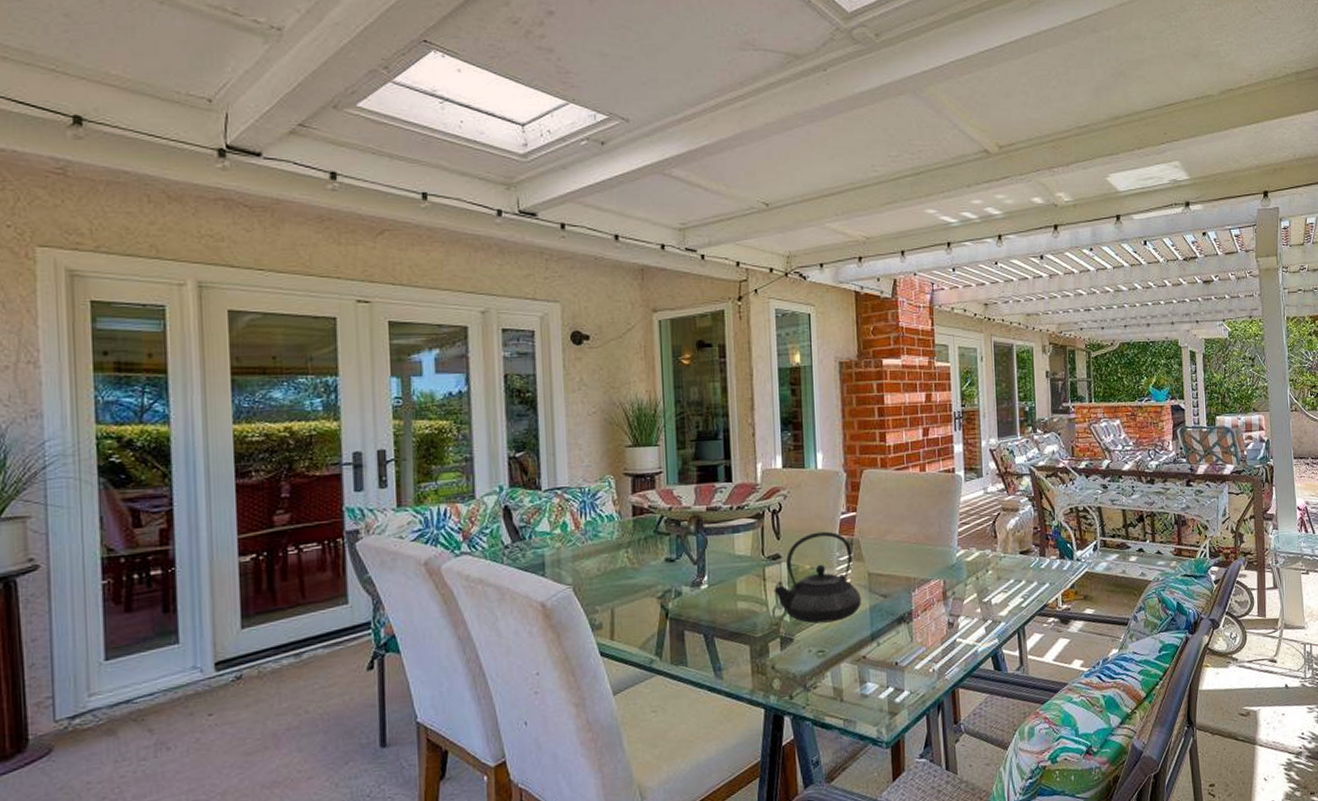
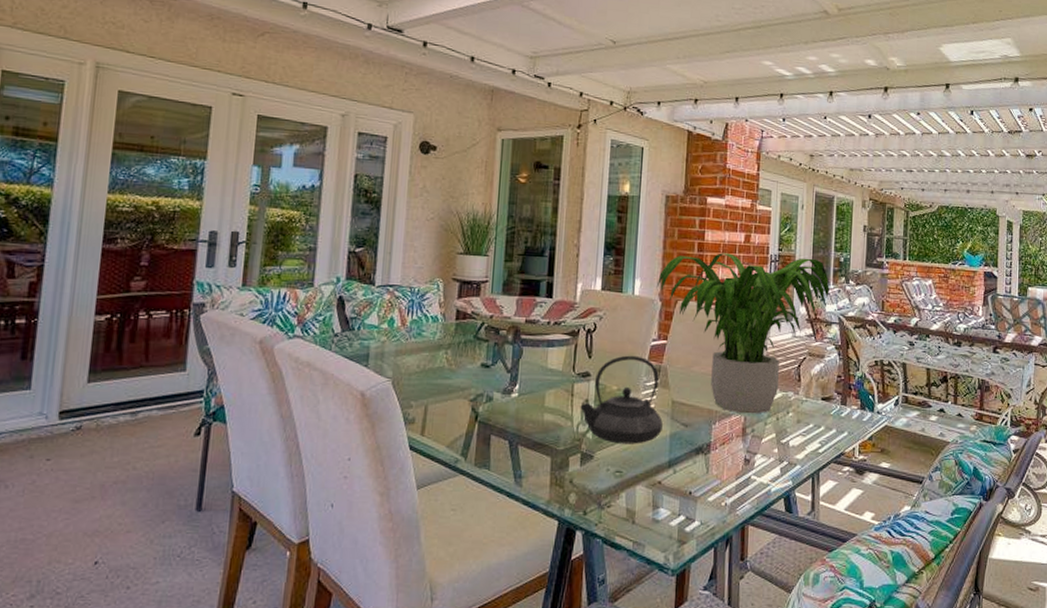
potted plant: none [840,411,1017,578] -> present [657,253,830,414]

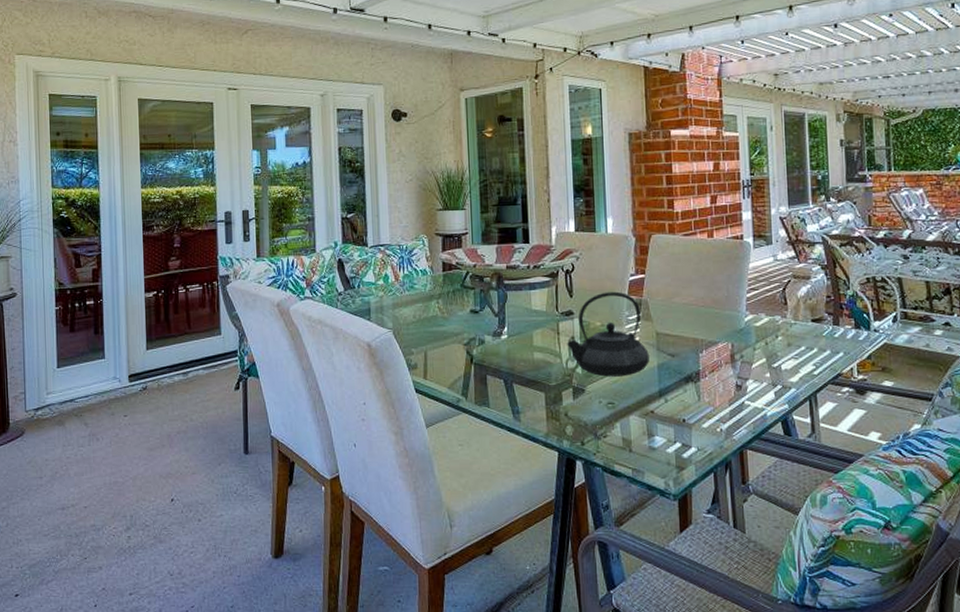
potted plant: present [657,253,830,414] -> none [629,179,809,341]

